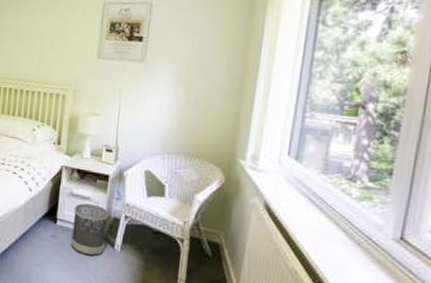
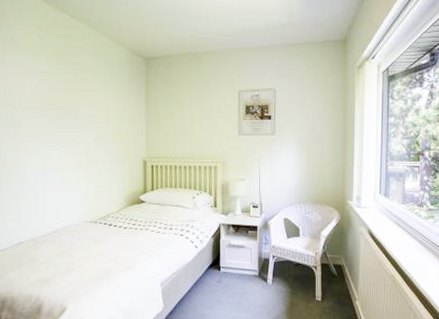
wastebasket: present [71,203,109,256] -> none [233,250,261,292]

